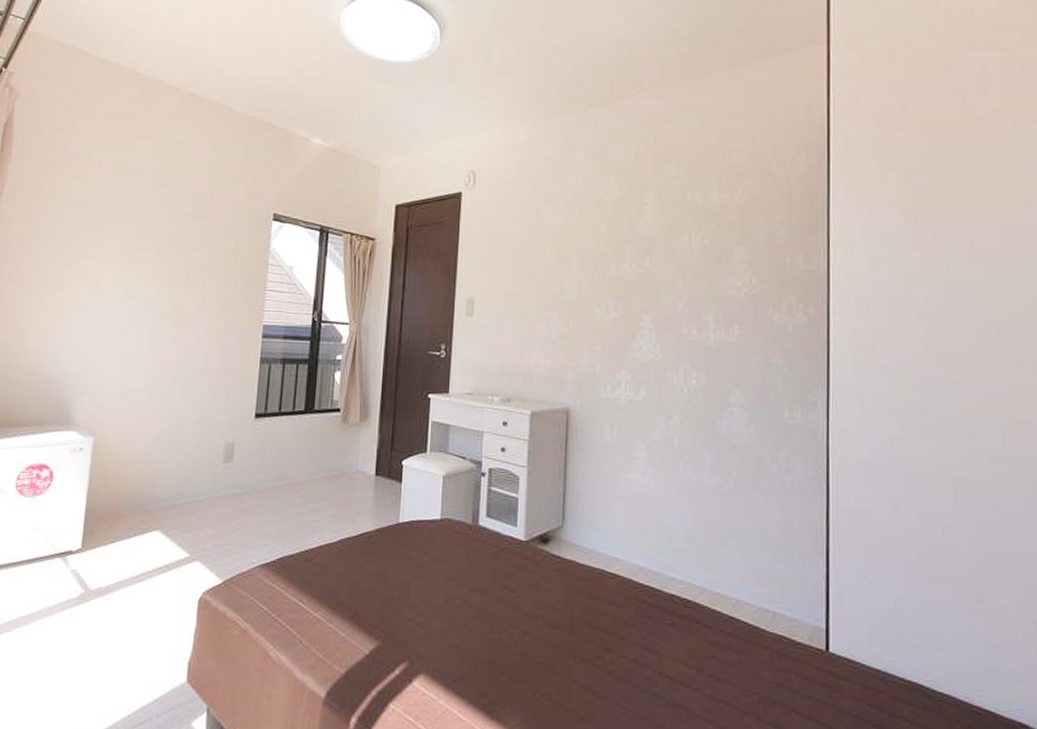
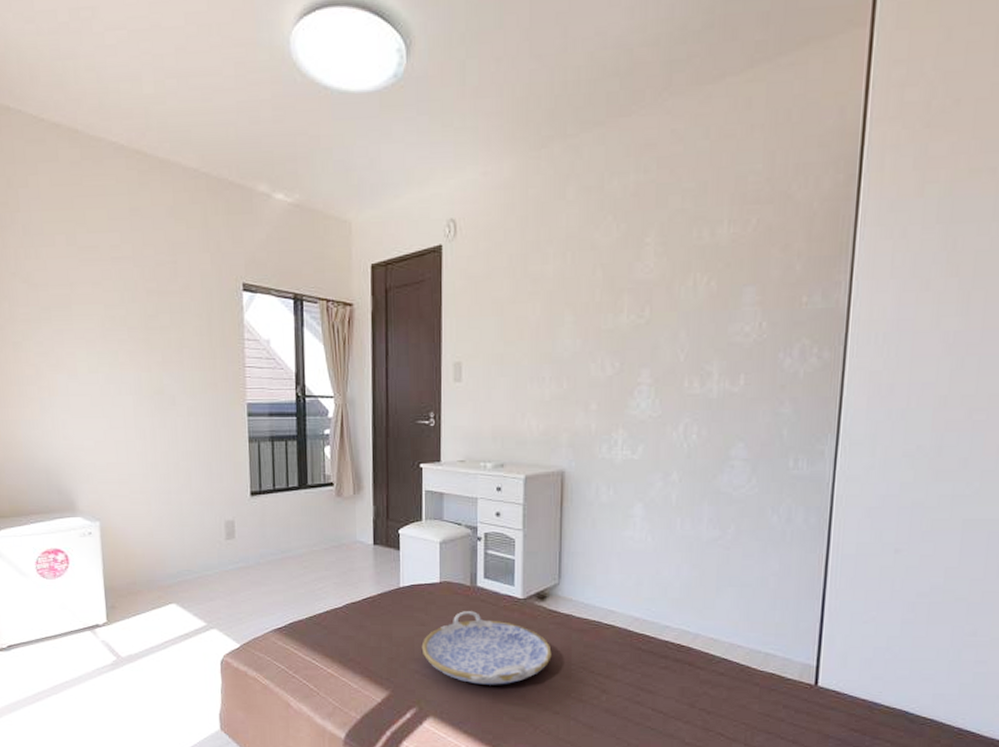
serving tray: none [417,552,554,639] -> present [421,611,552,685]

